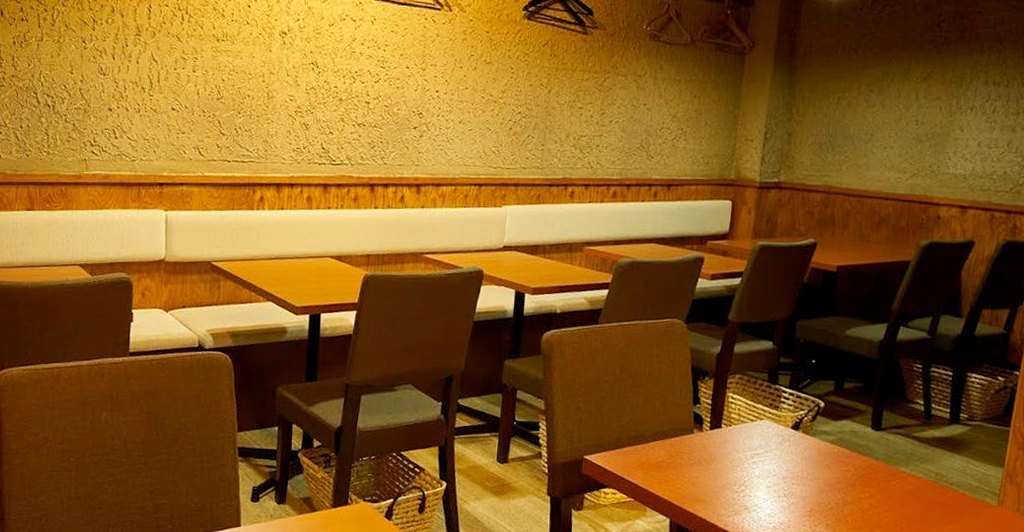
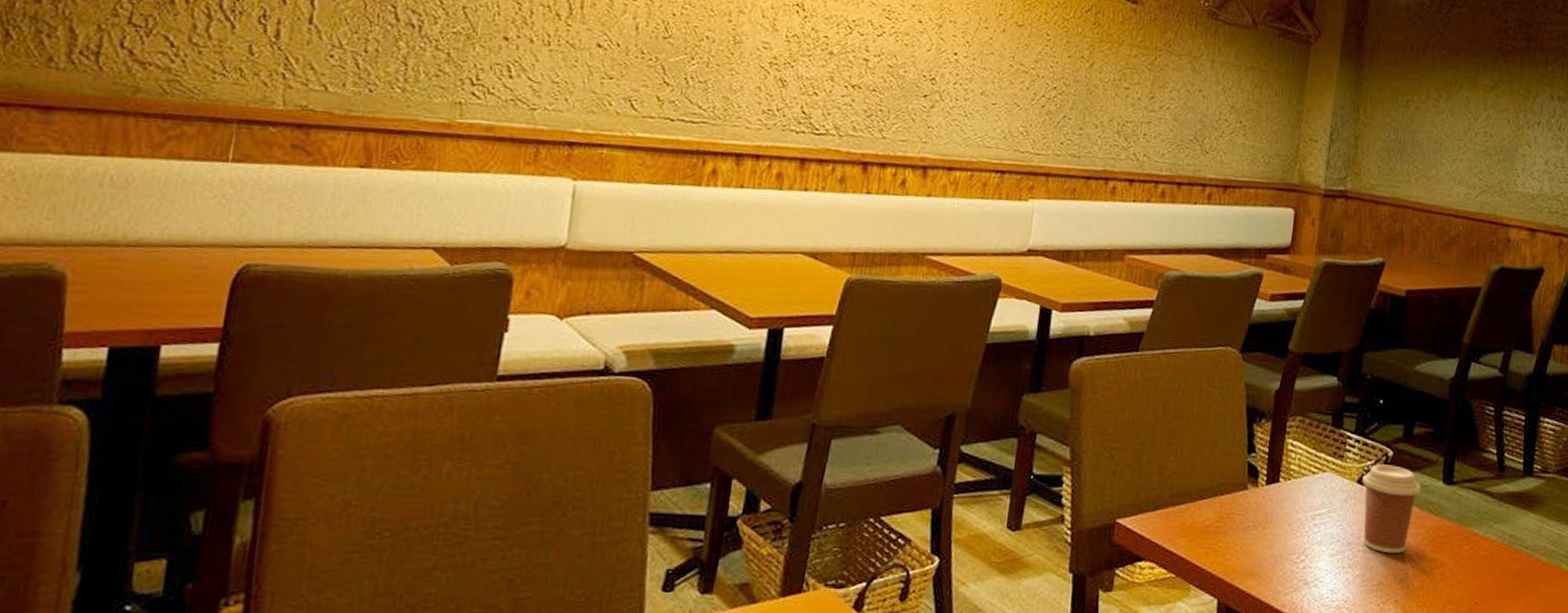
coffee cup: none [796,413,851,487] -> present [1362,464,1422,554]

